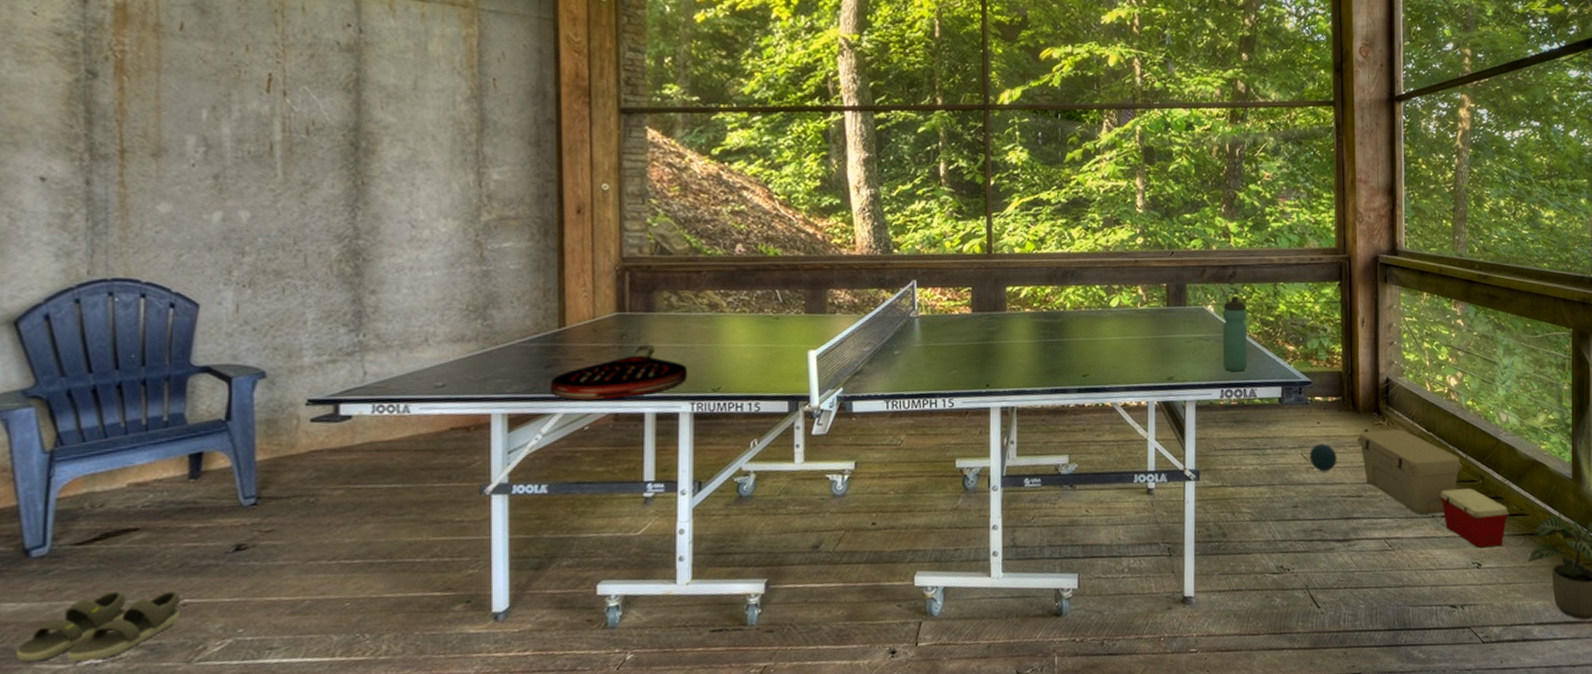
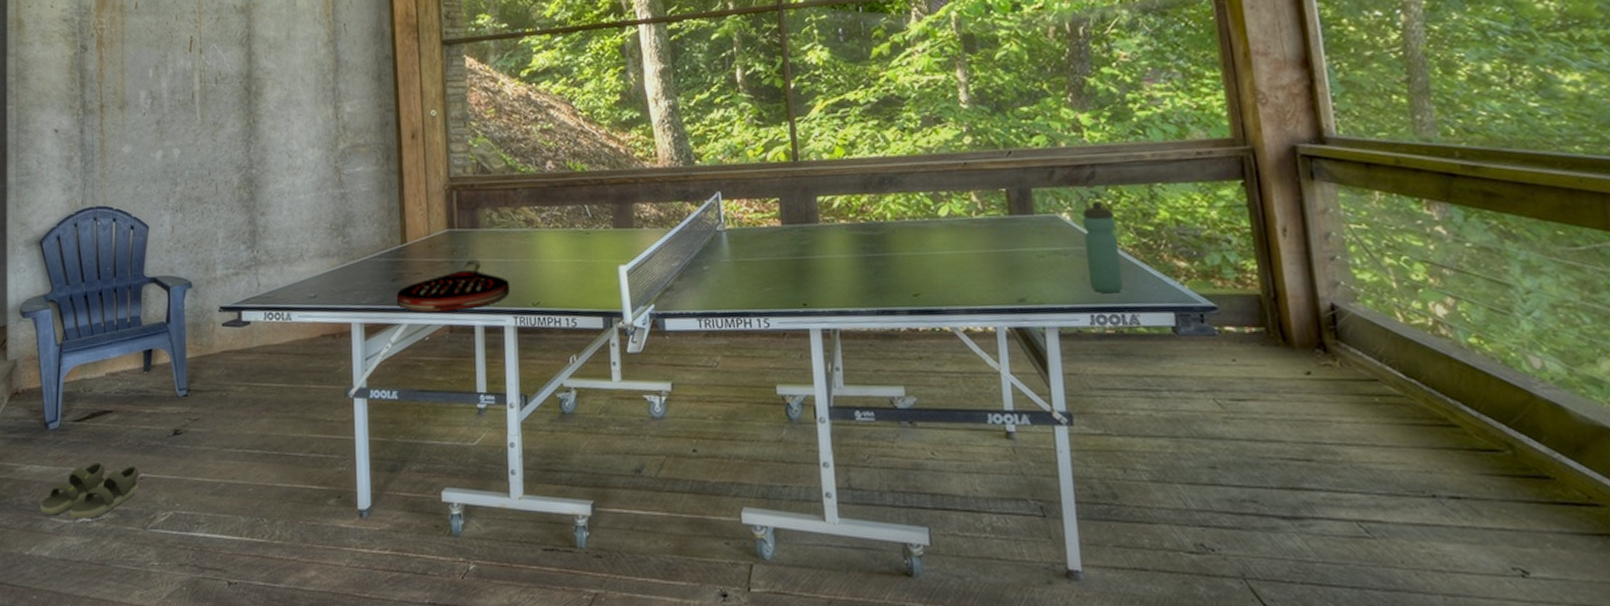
ball: present [1309,443,1337,472] -> none [1225,387,1269,425]
cooler: present [1357,429,1509,549] -> none [1295,372,1569,549]

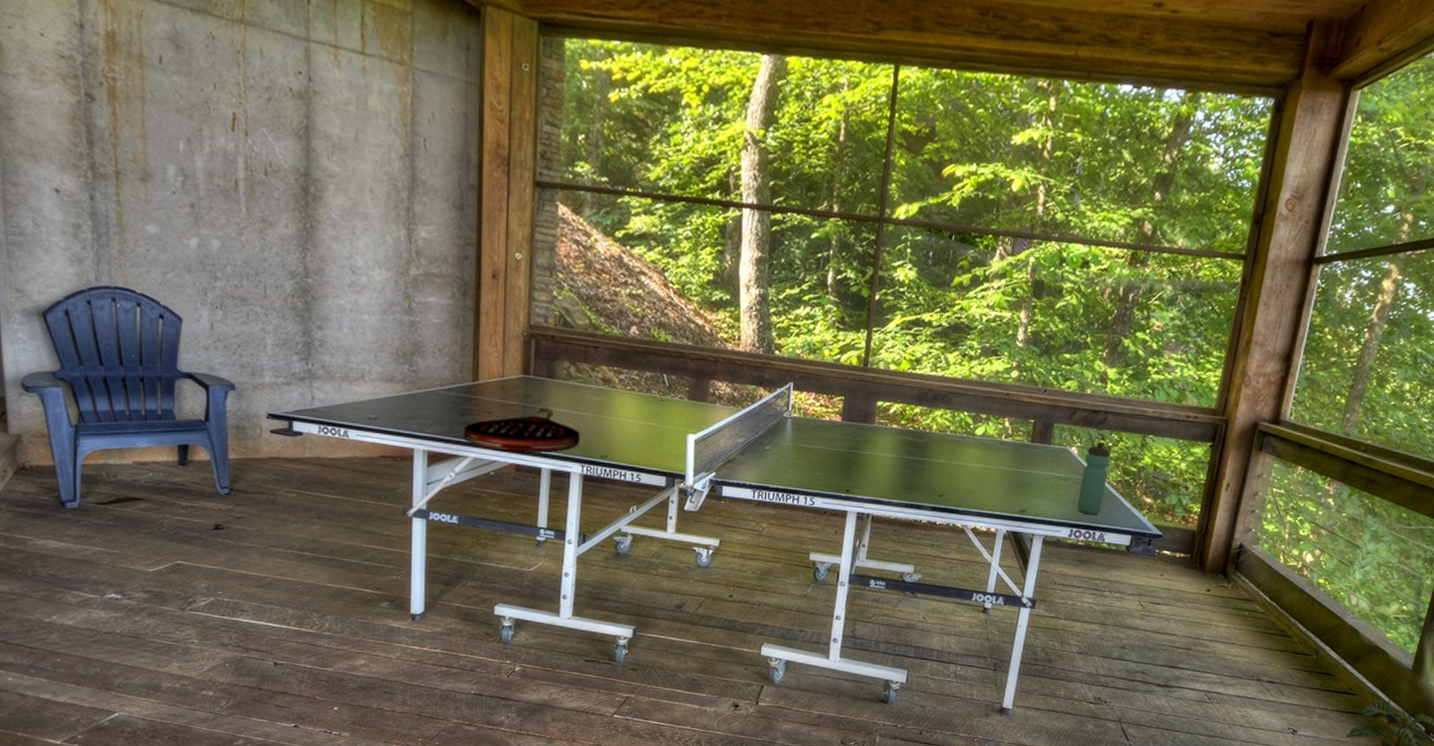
sandal: present [41,462,139,518] -> none [60,545,175,596]

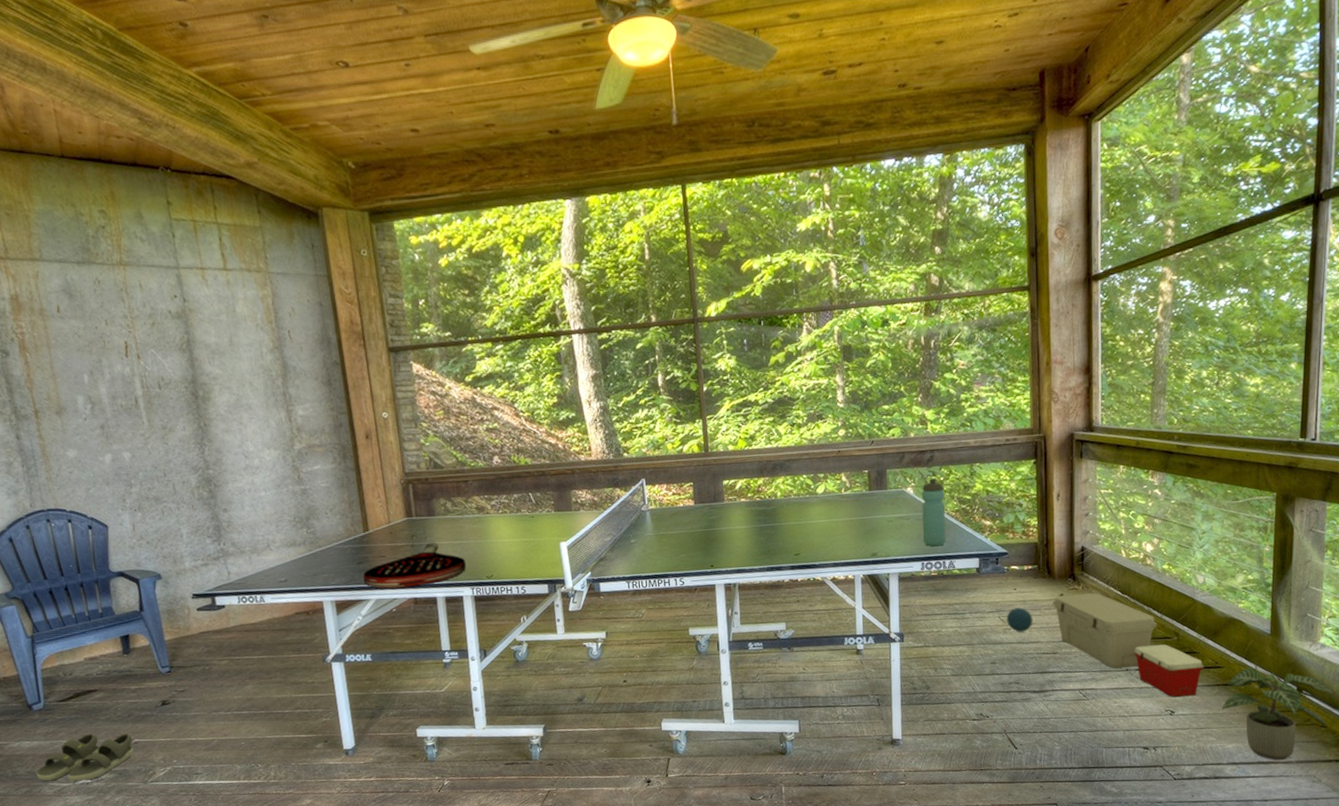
sandal: none [60,545,175,596] -> present [36,733,134,781]
ball: none [1146,595,1174,622] -> present [1006,607,1033,632]
cooler: none [1197,590,1338,719] -> present [1053,593,1204,698]

